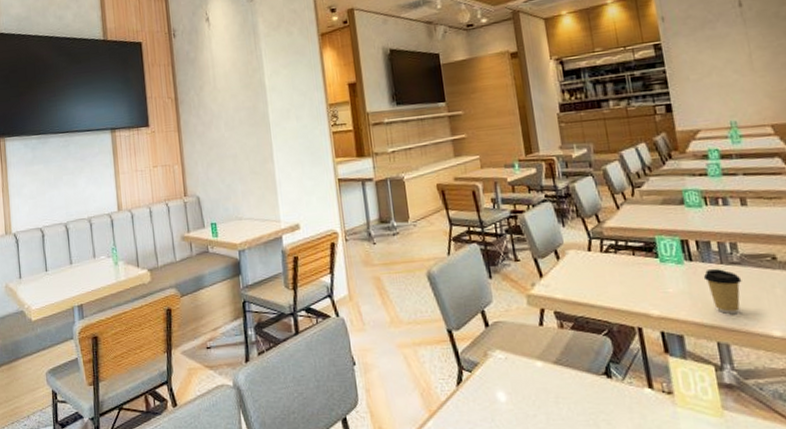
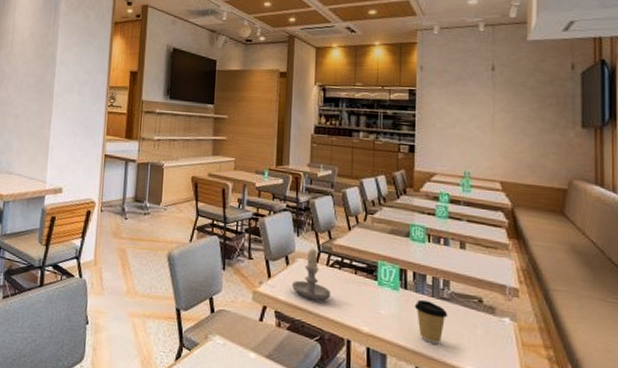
candle: none [567,236,612,292] -> present [292,248,331,301]

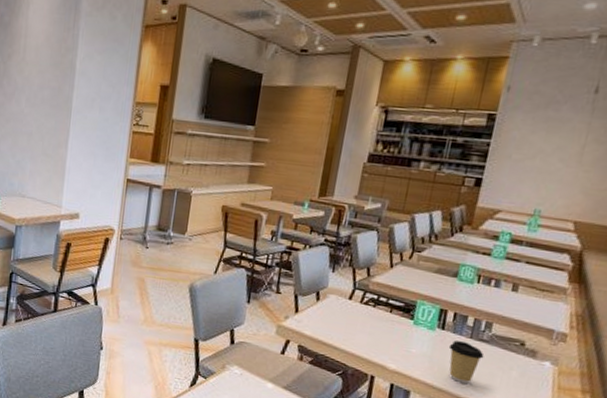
candle: present [292,248,331,301] -> none [320,284,362,337]

